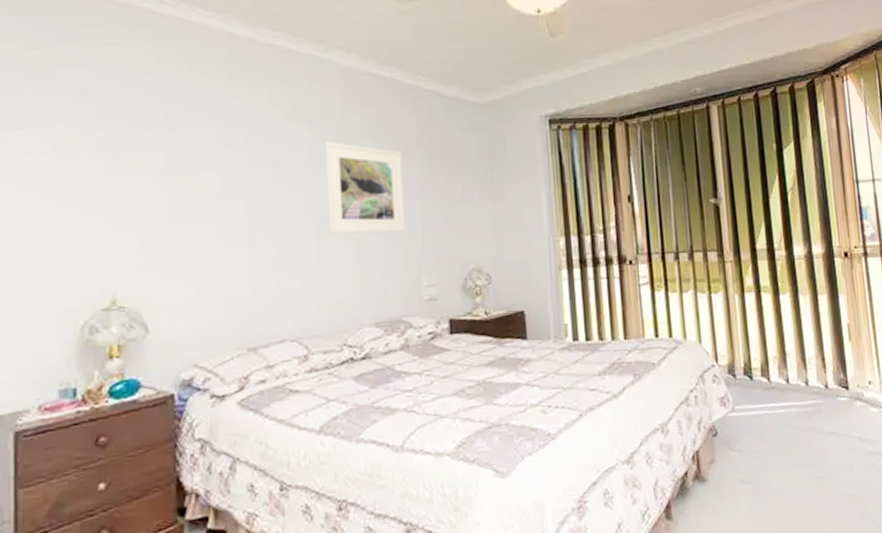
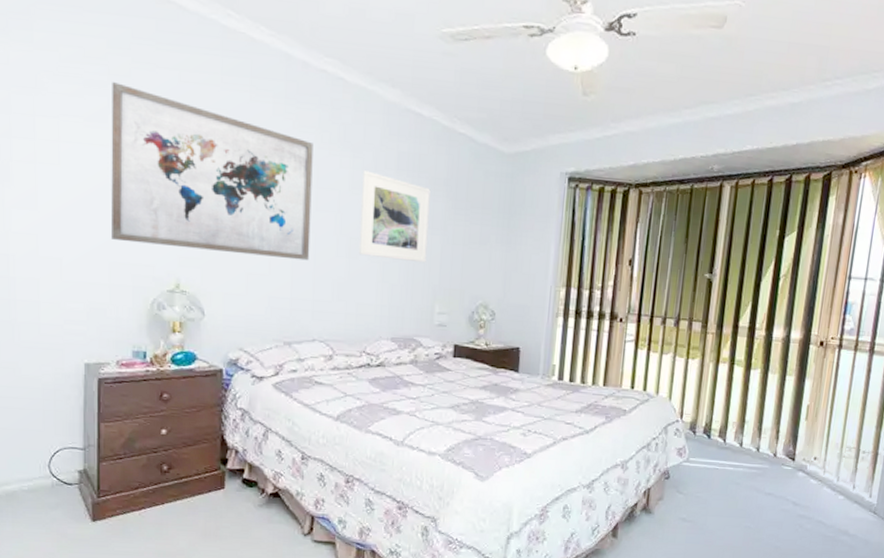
wall art: none [28,85,271,260] -> present [111,82,313,261]

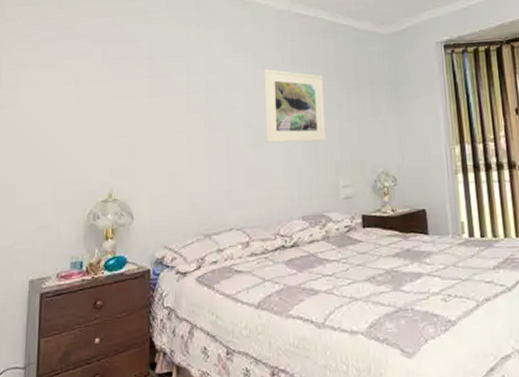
wall art: present [111,82,313,261] -> none [56,34,223,163]

